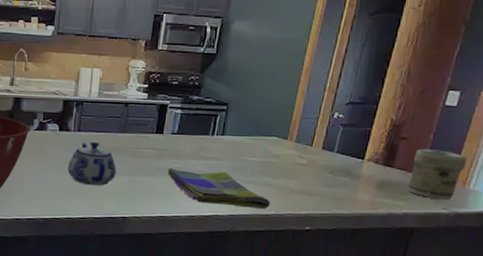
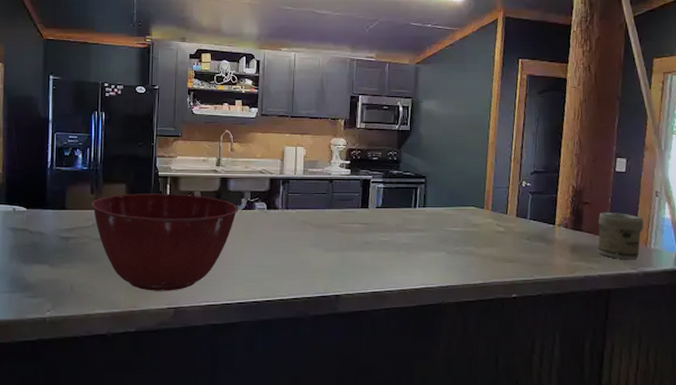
teapot: present [67,141,116,186] -> none [277,218,326,264]
dish towel: present [167,168,270,209] -> none [376,242,476,278]

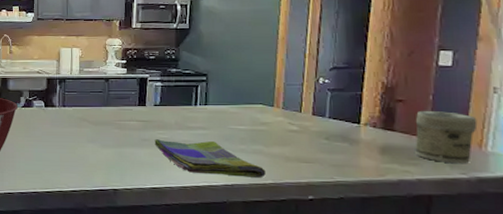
dish towel: none [376,242,476,278] -> present [154,139,266,178]

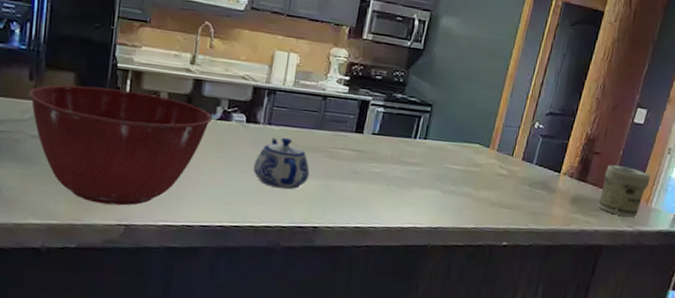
teapot: none [55,116,103,159] -> present [253,137,310,190]
dish towel: present [154,139,266,178] -> none [365,173,470,222]

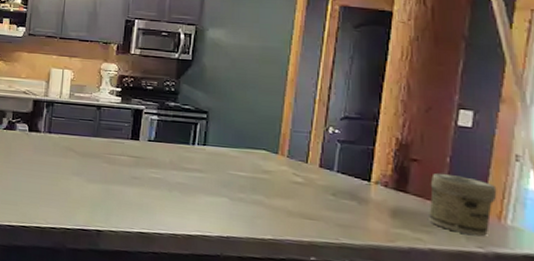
teapot: present [253,137,310,190] -> none [36,144,89,193]

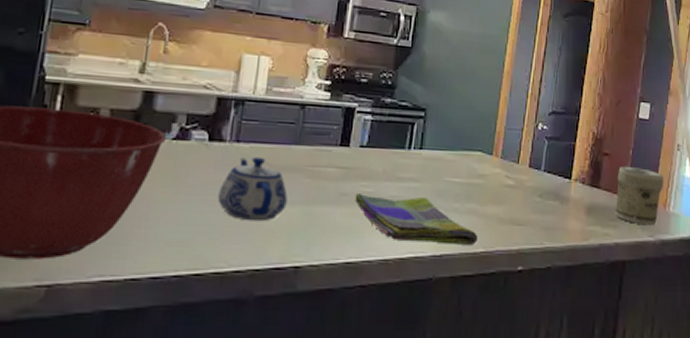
teapot: none [36,144,89,193] -> present [217,156,288,222]
dish towel: none [145,178,265,232] -> present [355,194,478,245]

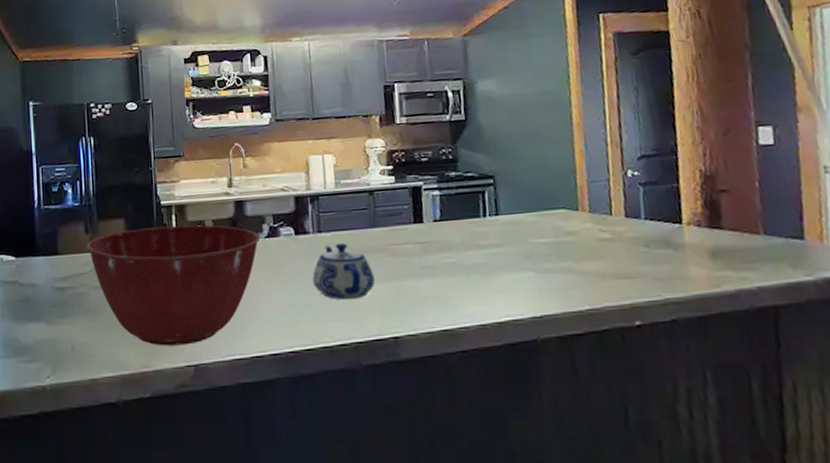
dish towel: present [355,194,478,245] -> none [438,260,580,305]
jar: present [615,165,664,226] -> none [743,199,815,264]

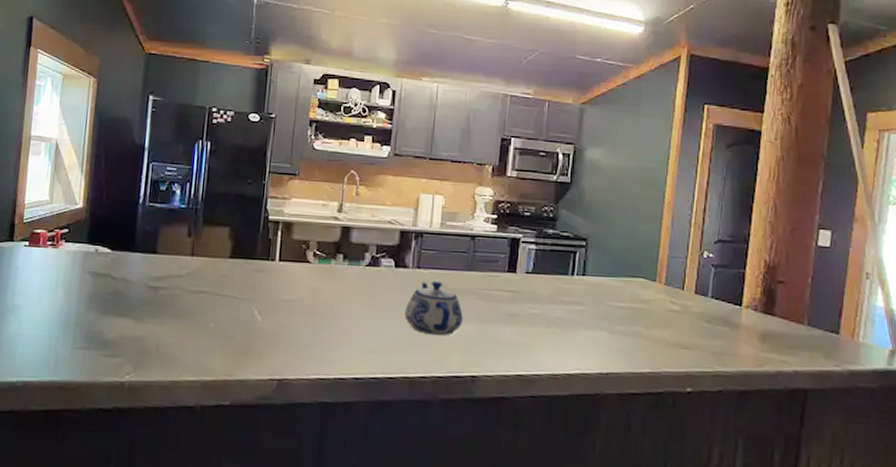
mixing bowl: present [87,225,260,346] -> none [187,239,361,359]

